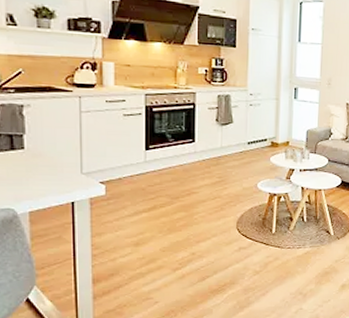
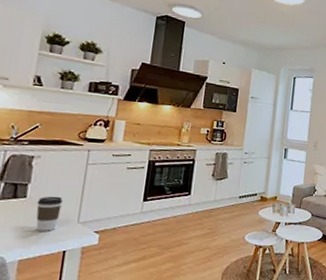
coffee cup: none [36,146,62,183] -> present [36,196,63,231]

